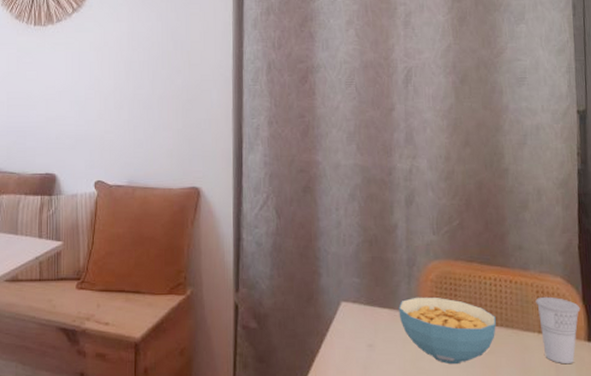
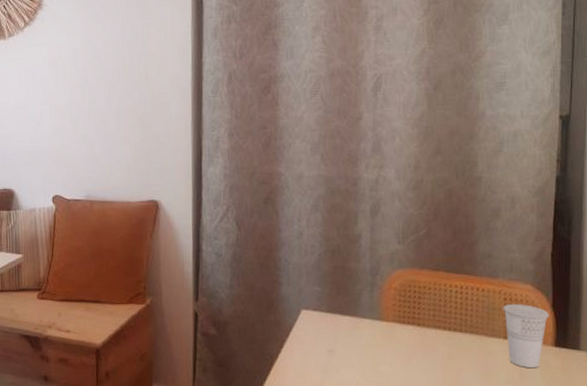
cereal bowl: present [398,297,496,365] -> none [360,304,460,369]

